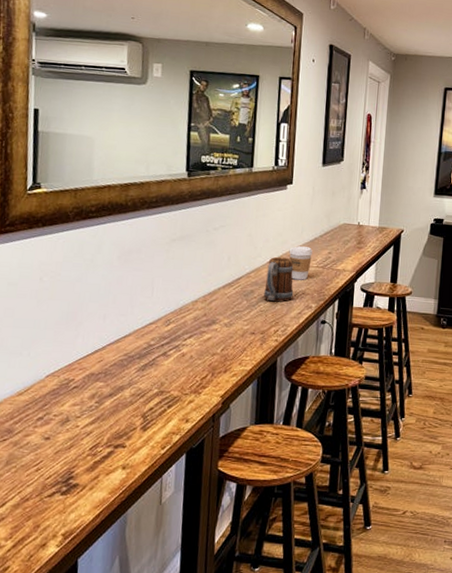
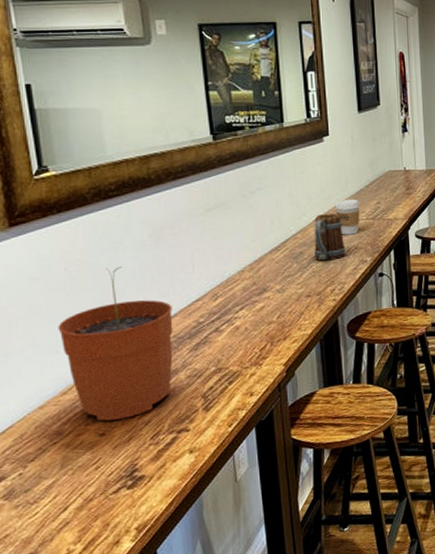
plant pot: none [25,282,128,427] -> present [58,266,173,421]

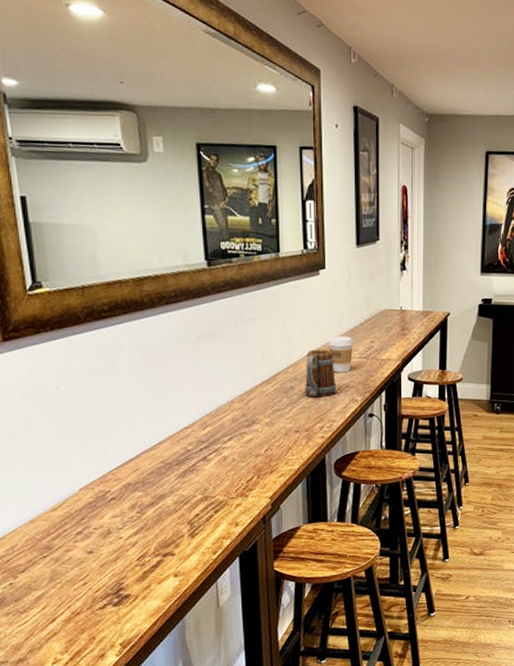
plant pot: present [58,266,173,421] -> none [49,388,162,539]

